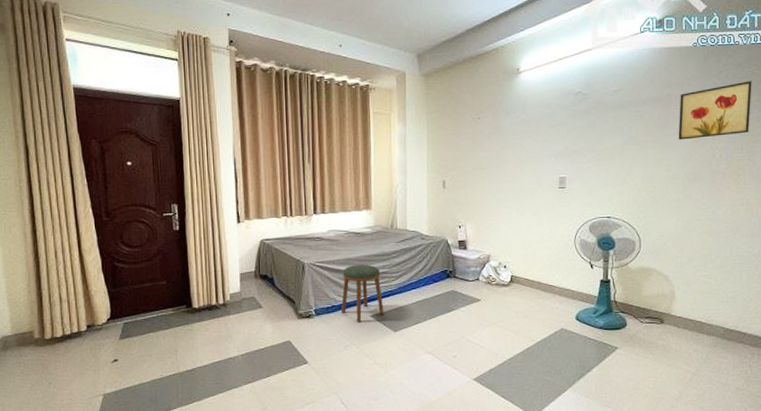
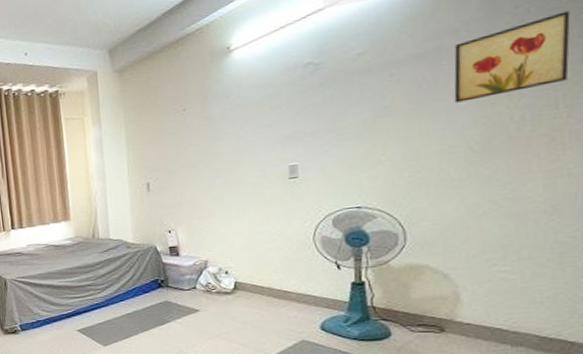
stool: present [341,264,384,323] -> none [45,277,92,338]

